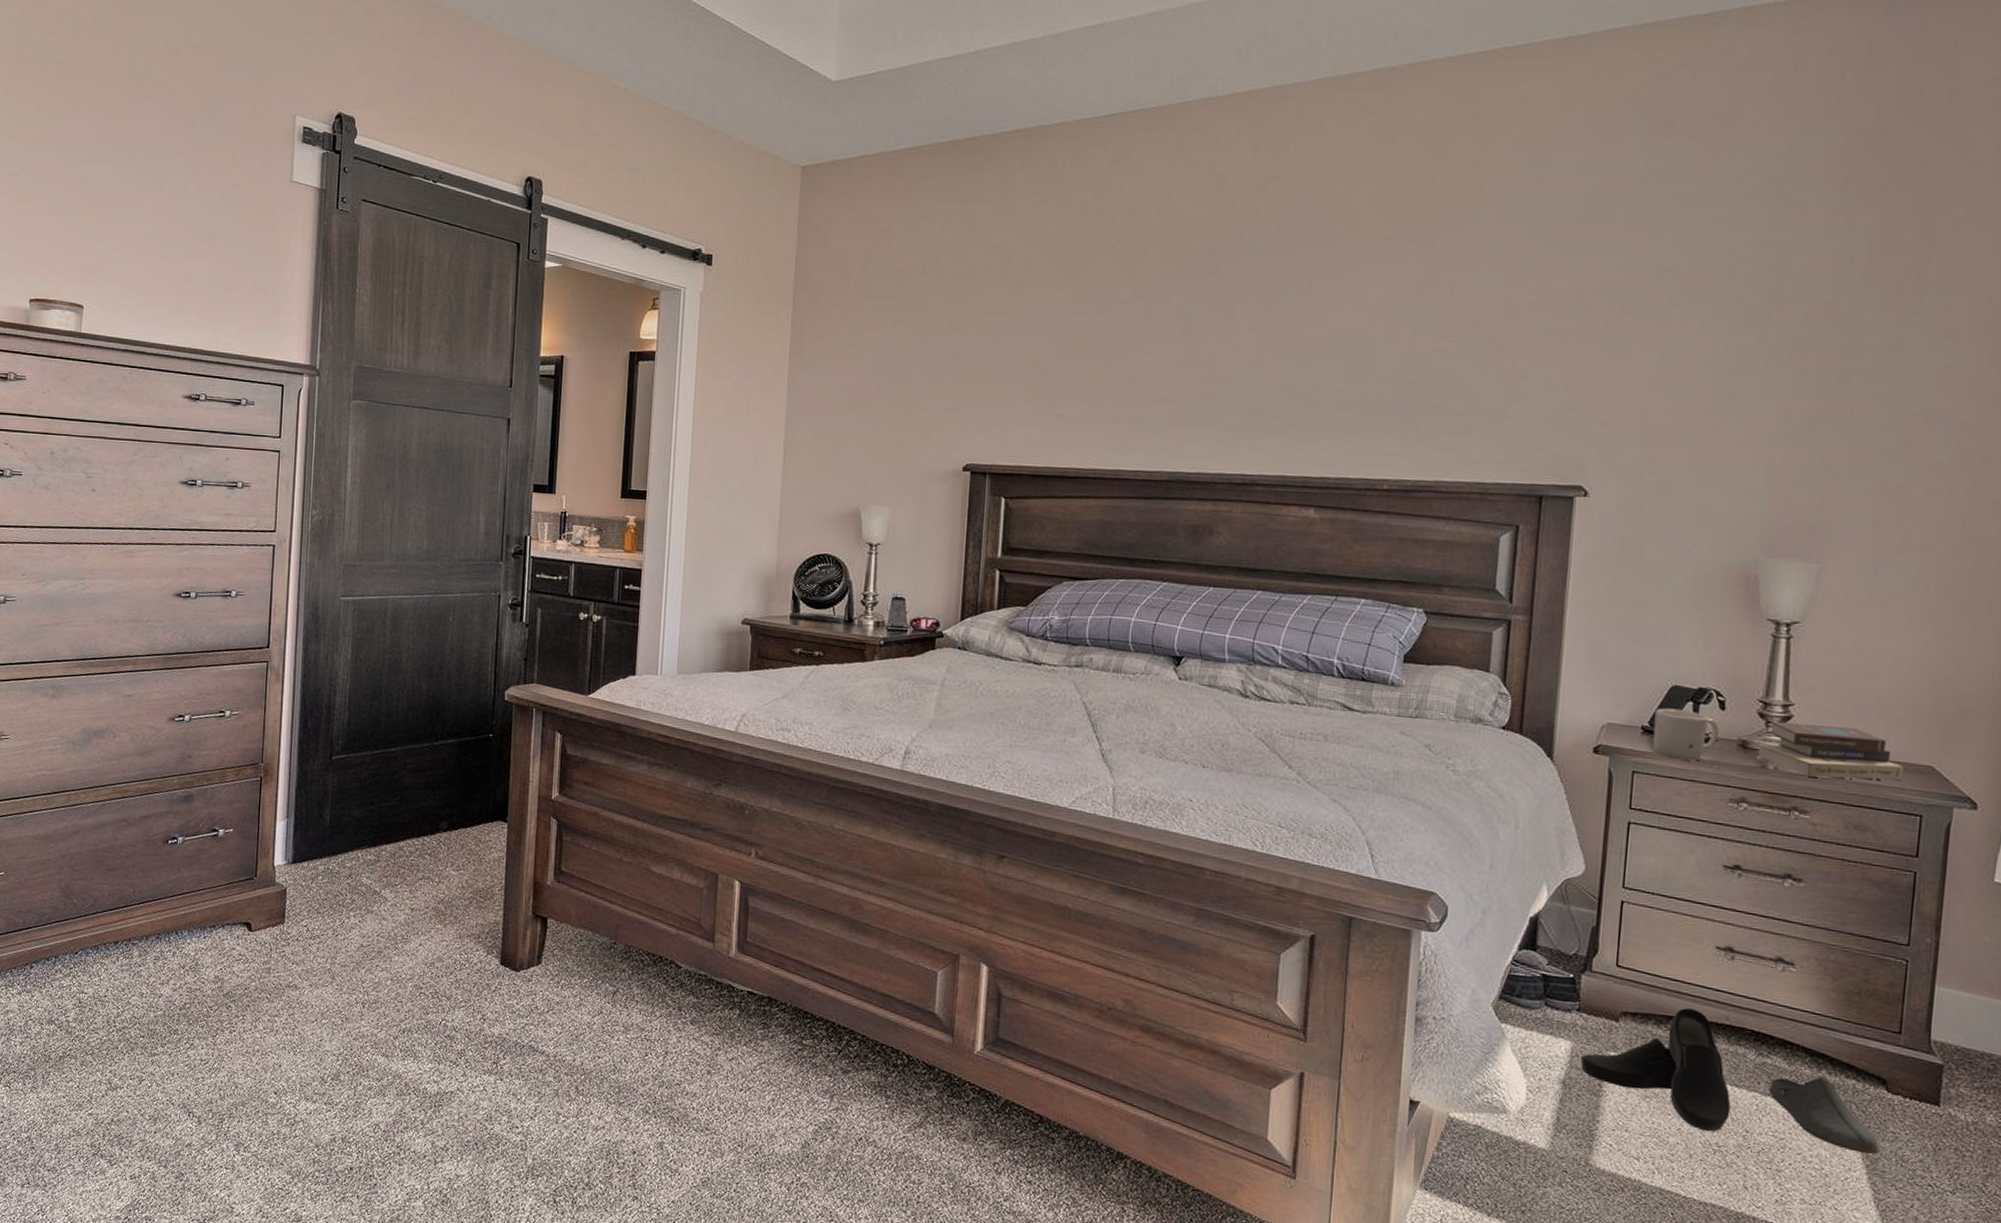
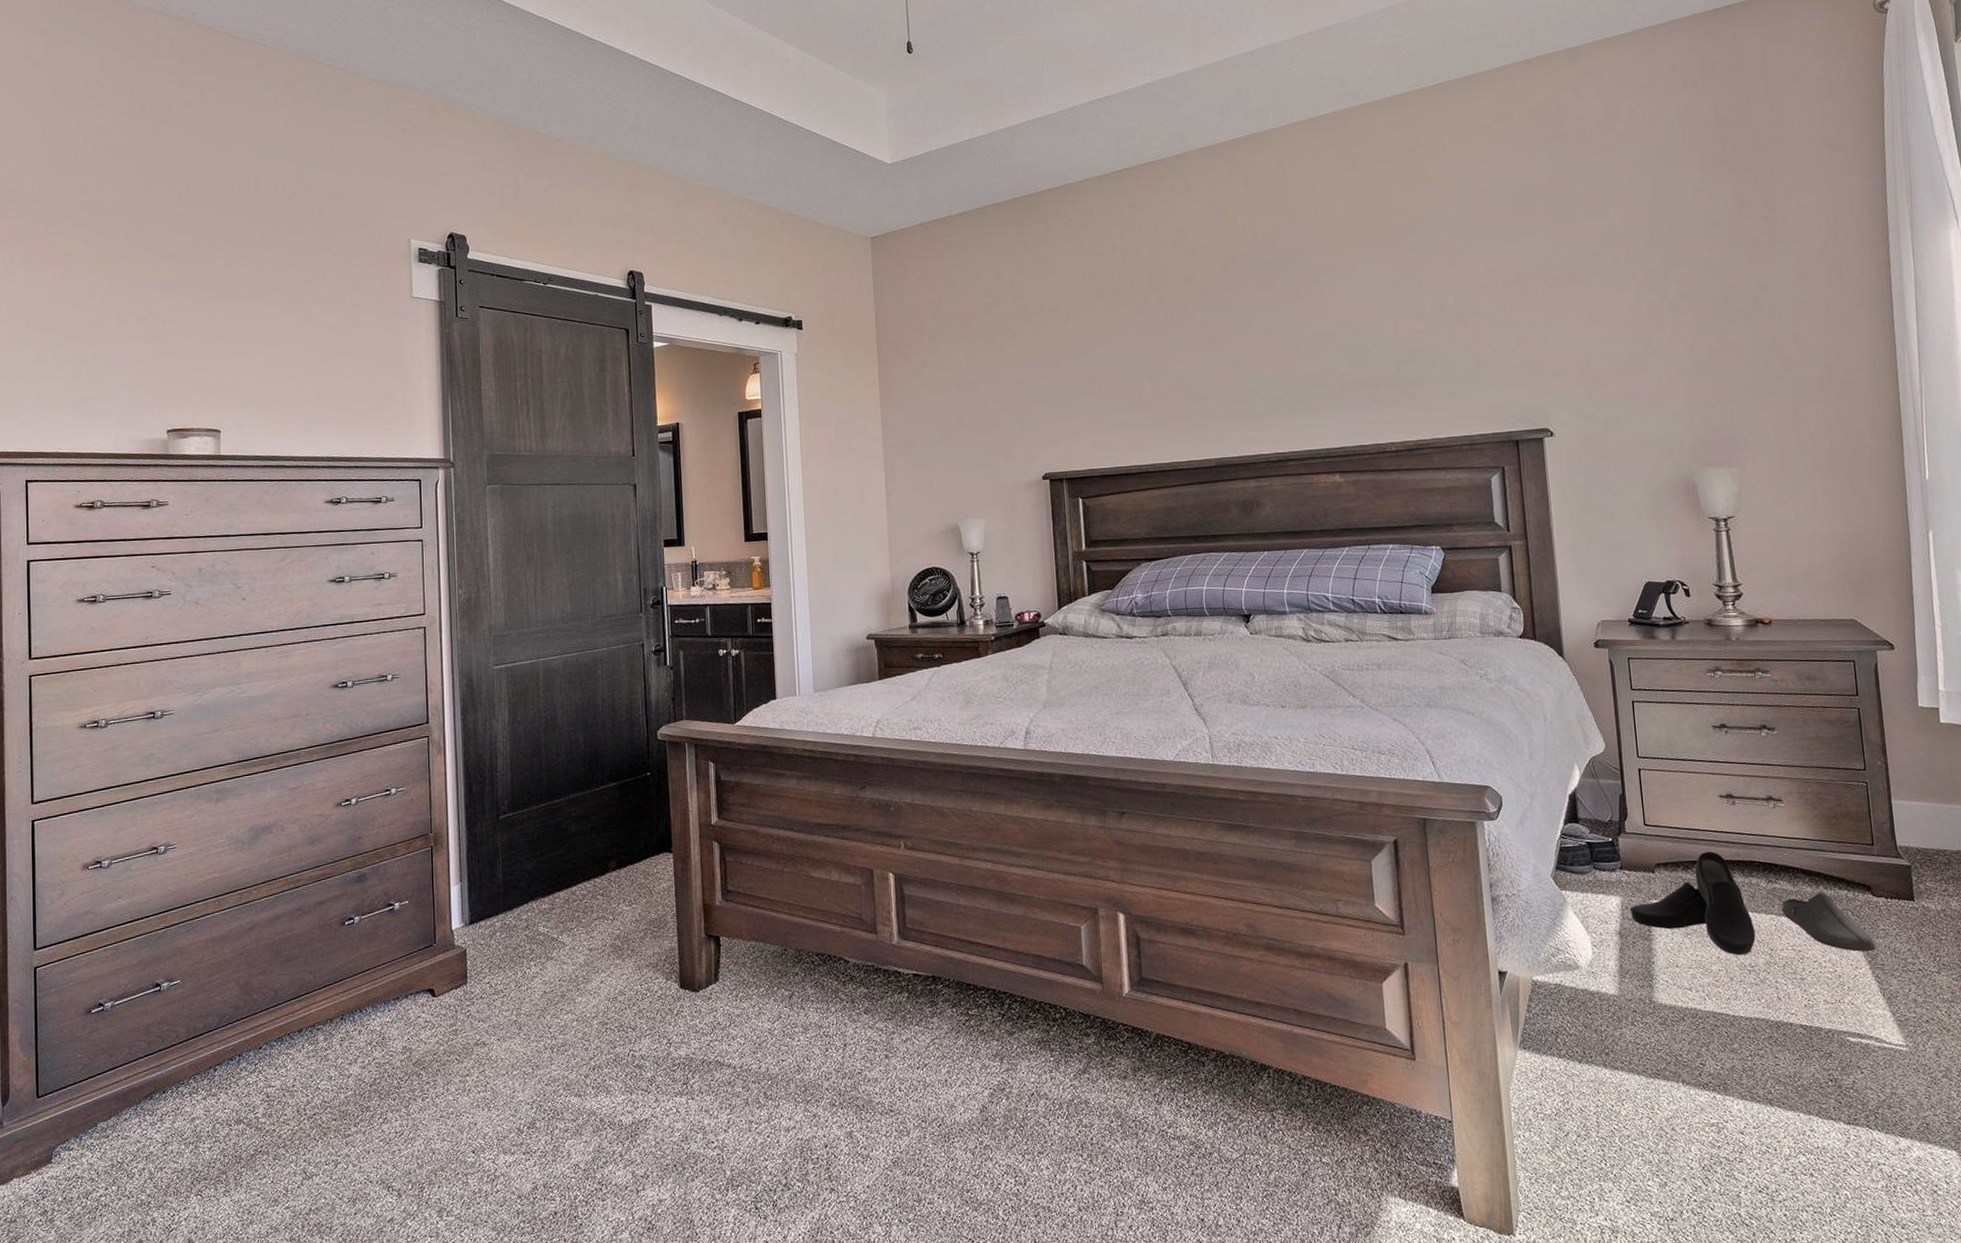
mug: present [1652,708,1720,761] -> none [1636,600,1690,643]
books: present [1755,721,1905,781] -> none [1720,597,1834,642]

